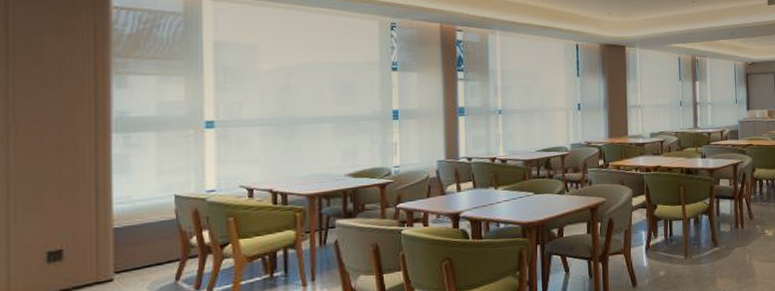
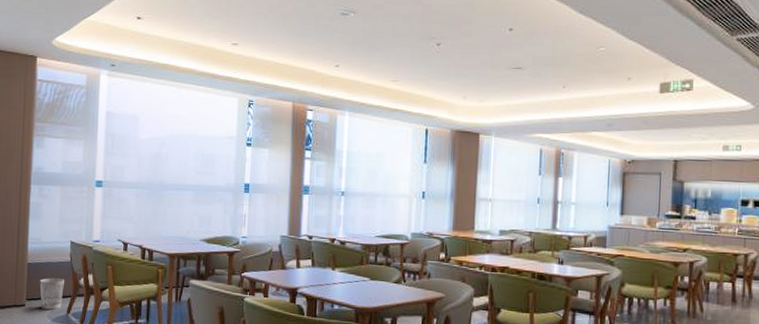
wastebasket: none [133,240,169,281] -> present [40,278,64,310]

